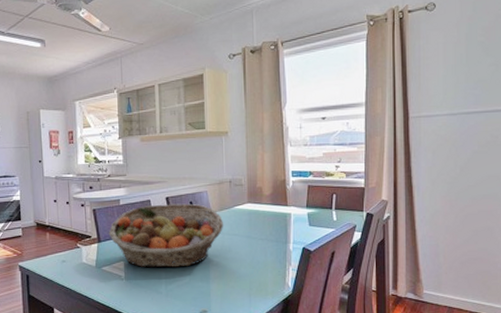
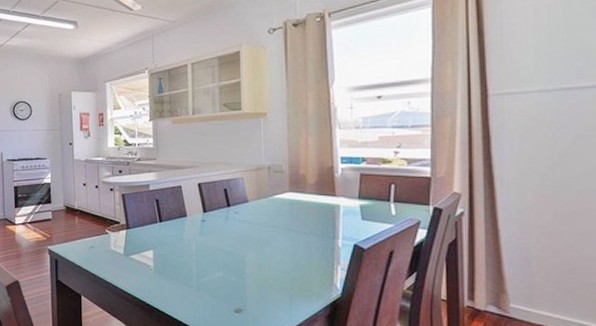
fruit basket: present [108,203,224,268] -> none [137,190,262,260]

